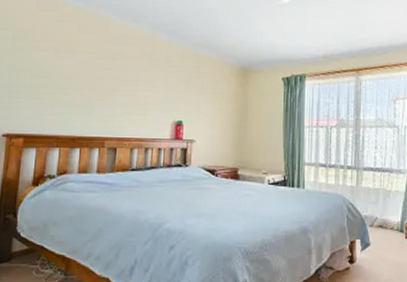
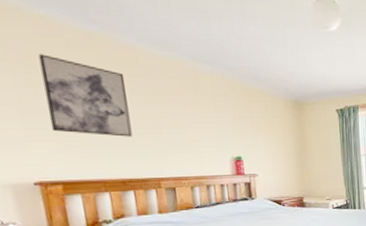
wall art: none [28,25,95,97] -> present [38,54,133,137]

